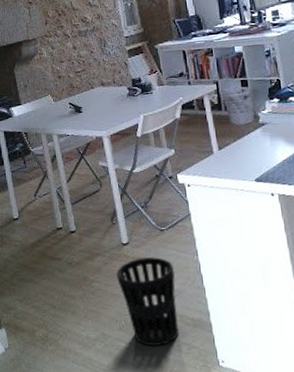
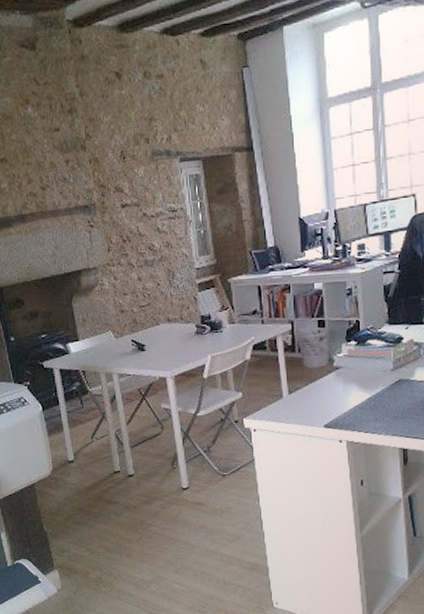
wastebasket: present [116,257,179,347] -> none [175,502,235,589]

